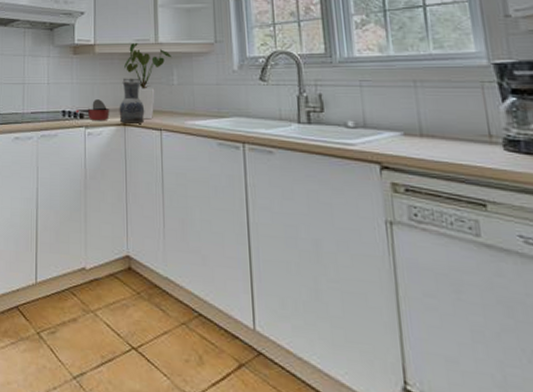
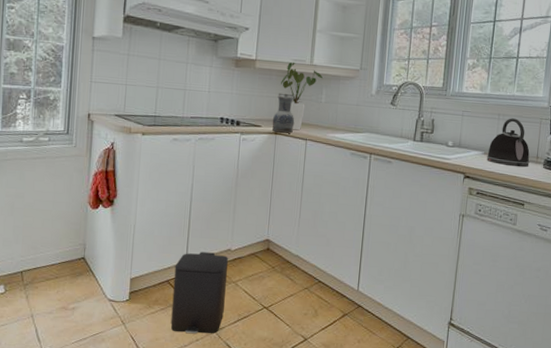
pedal bin: none [23,270,84,380] -> present [170,252,229,334]
saucepan: present [76,99,110,121] -> none [233,110,264,129]
kettle: none [408,84,480,151] -> present [486,118,530,168]

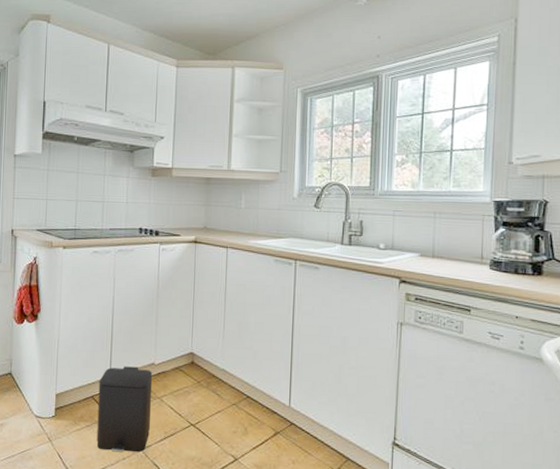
ceramic jug: present [271,93,295,134] -> none [191,200,215,243]
house plant: present [281,62,324,131] -> none [198,168,242,238]
kettle: present [486,118,530,168] -> none [423,216,474,270]

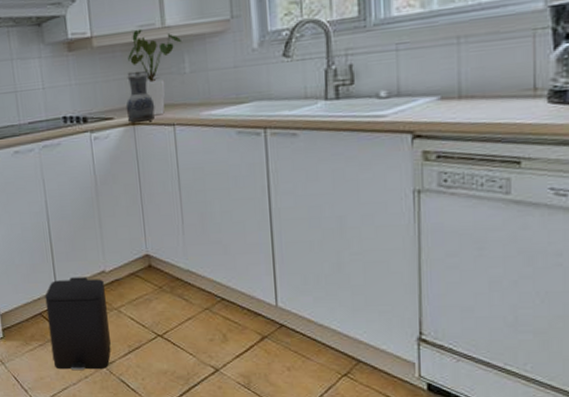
ceramic jug: none [191,200,215,243] -> present [125,70,155,124]
house plant: none [198,168,242,238] -> present [128,29,183,116]

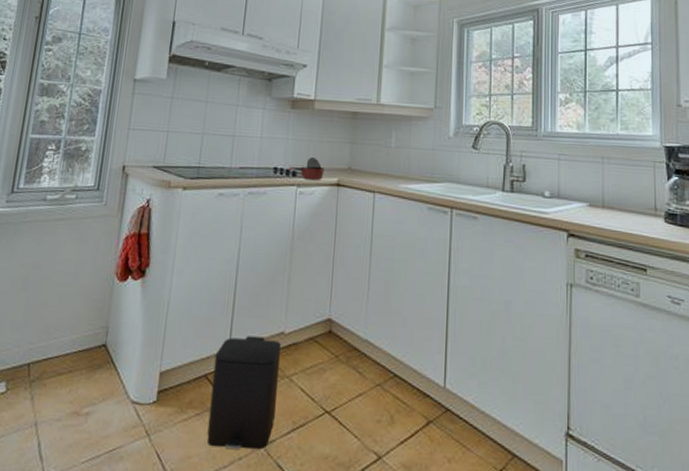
saucepan: none [78,99,116,124] -> present [288,157,325,181]
ceramic jug: present [125,70,155,124] -> none [333,137,361,186]
house plant: present [128,29,183,116] -> none [343,101,392,181]

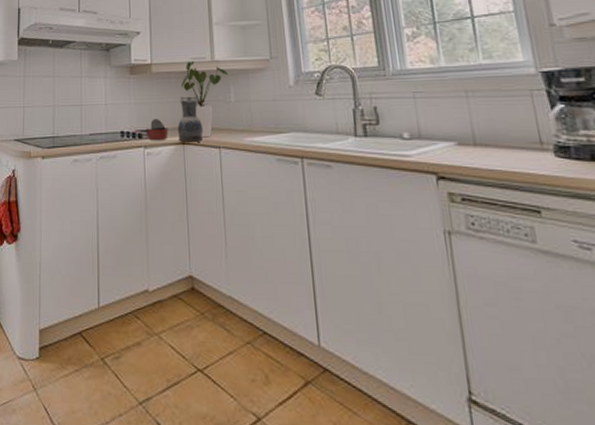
pedal bin: present [207,336,282,450] -> none [86,294,149,407]
ceramic jug: none [333,137,361,186] -> present [177,96,204,143]
house plant: none [343,101,392,181] -> present [181,60,229,138]

